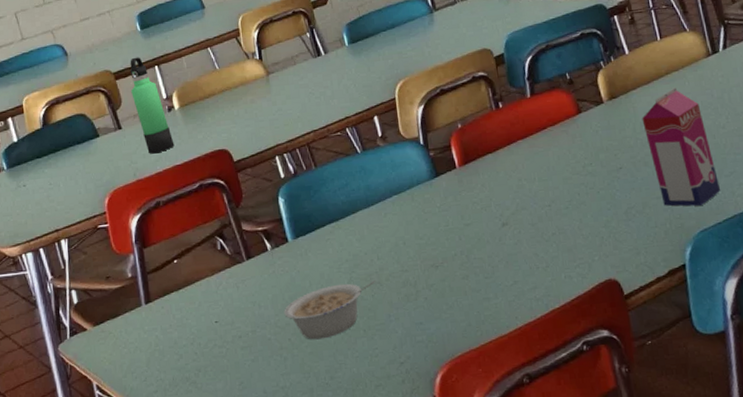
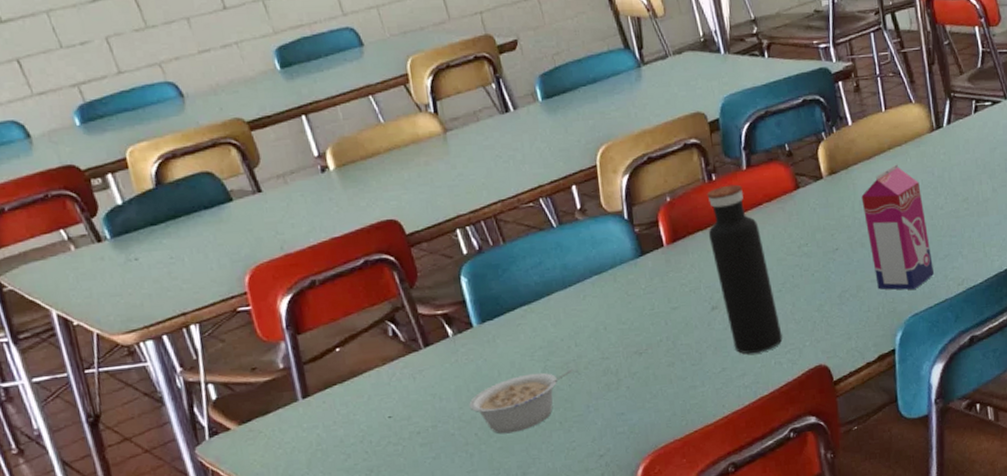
thermos bottle: present [129,57,175,154] -> none [268,103,331,224]
water bottle: none [495,111,572,268] -> present [707,184,783,354]

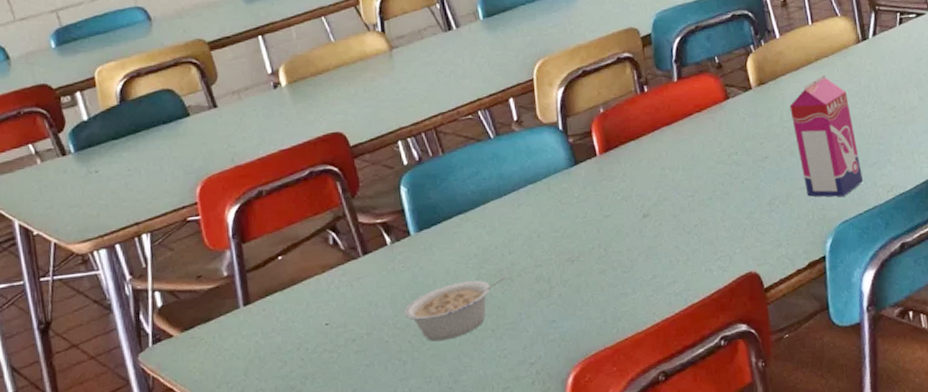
water bottle: present [707,184,783,354] -> none [639,95,713,261]

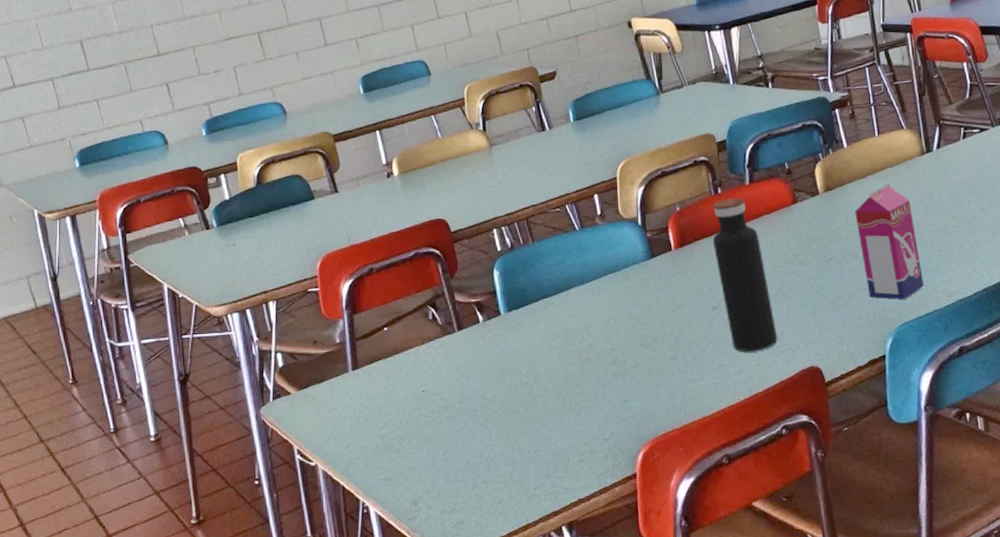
legume: present [404,276,507,342] -> none [492,357,586,413]
water bottle: none [639,95,713,261] -> present [712,197,778,352]

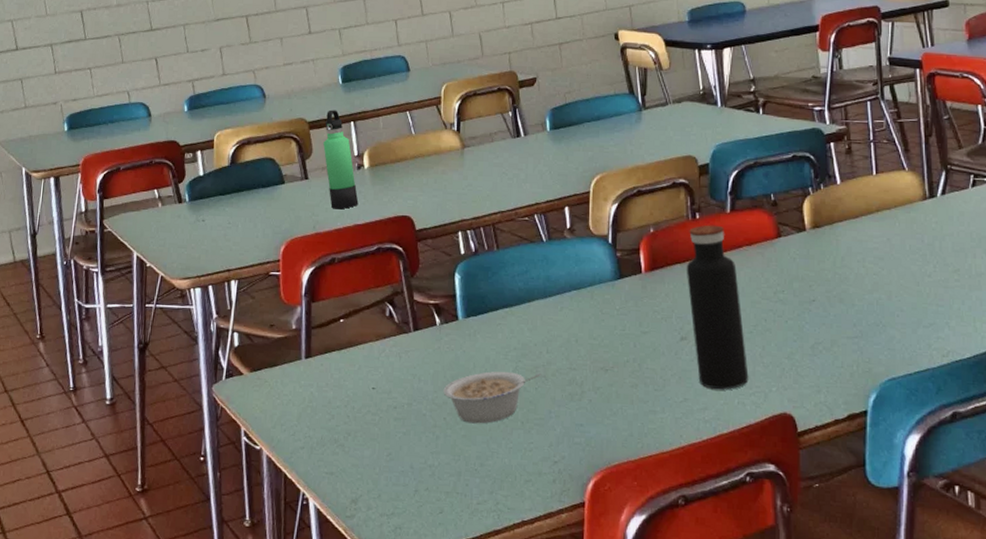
thermos bottle: none [350,120,392,220] -> present [323,110,359,209]
legume: none [492,357,586,413] -> present [443,371,542,424]
milk carton: present [855,183,925,299] -> none [844,226,917,353]

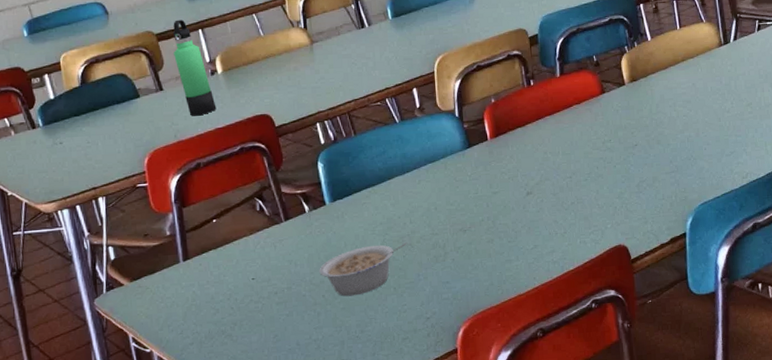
water bottle: present [686,225,749,390] -> none [526,89,587,234]

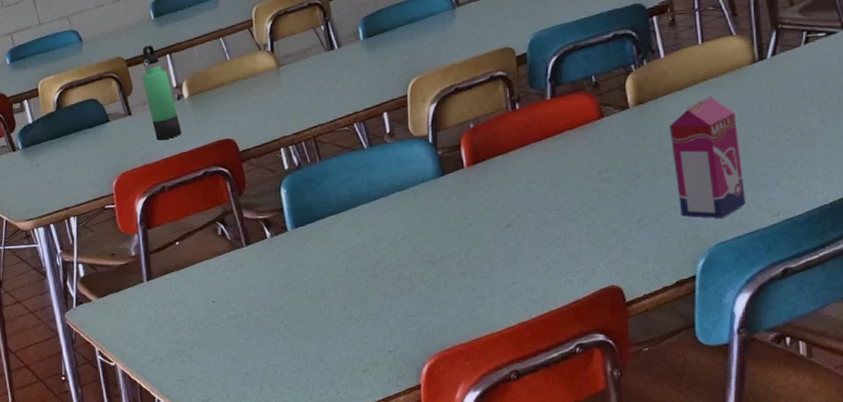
legume: present [319,242,408,297] -> none [279,273,372,324]
milk carton: none [658,73,722,181] -> present [669,95,747,218]

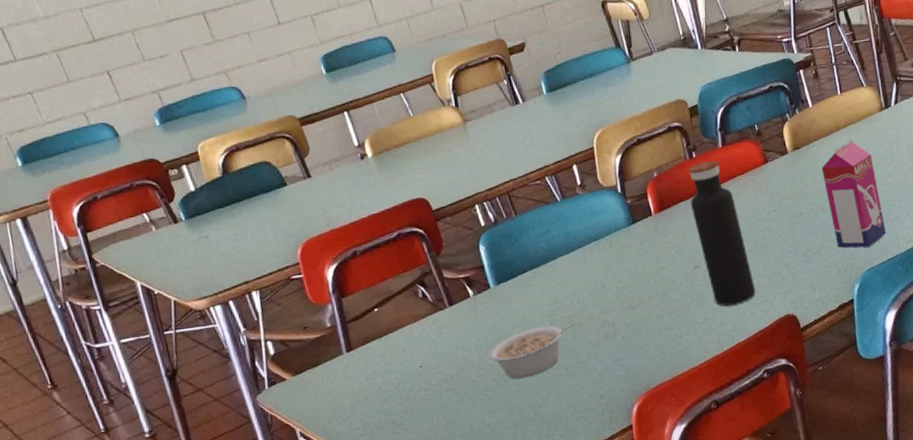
thermos bottle: present [141,45,182,141] -> none [316,102,369,203]
legume: none [279,273,372,324] -> present [488,322,577,380]
water bottle: none [508,113,575,271] -> present [688,160,756,306]

